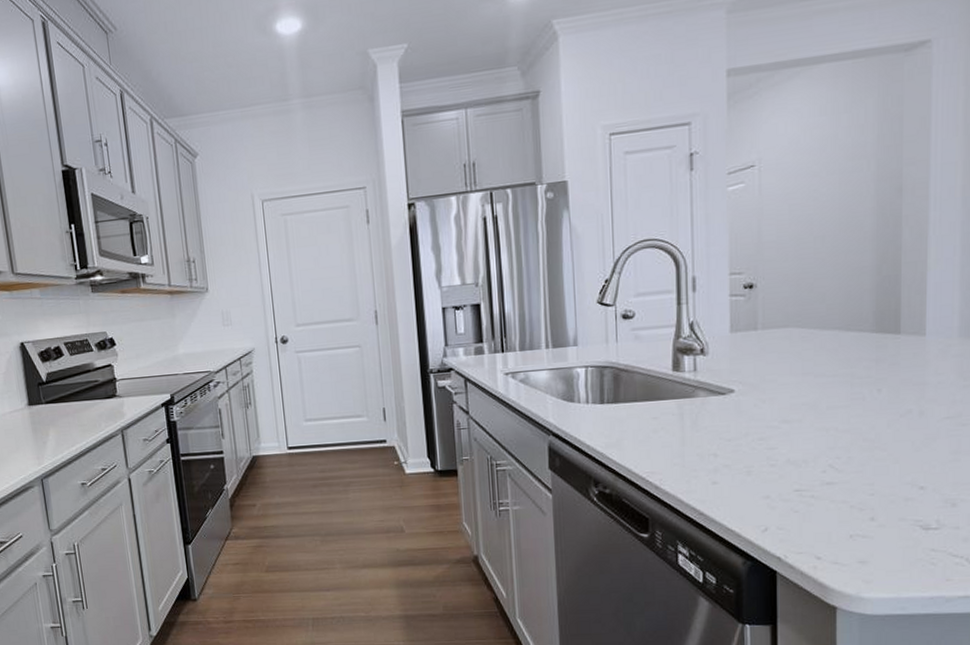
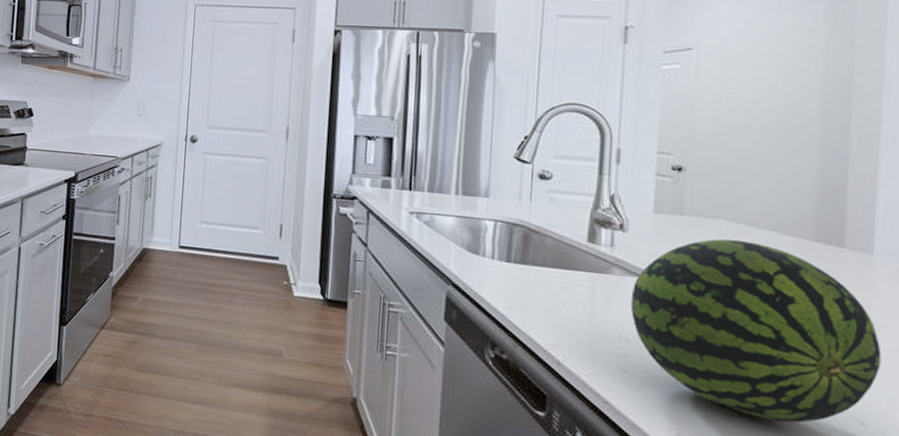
fruit: none [716,343,935,501] -> present [630,239,882,423]

